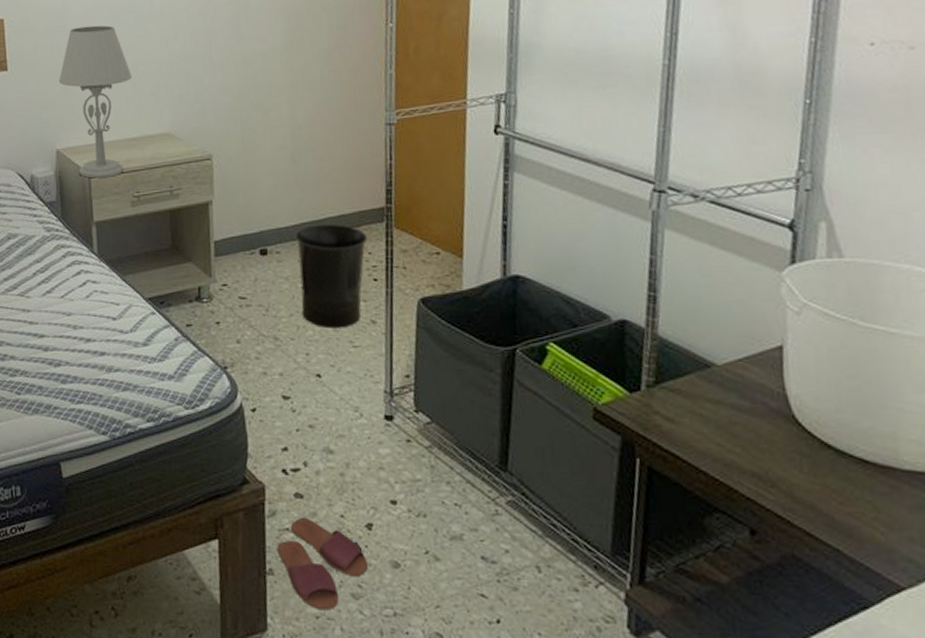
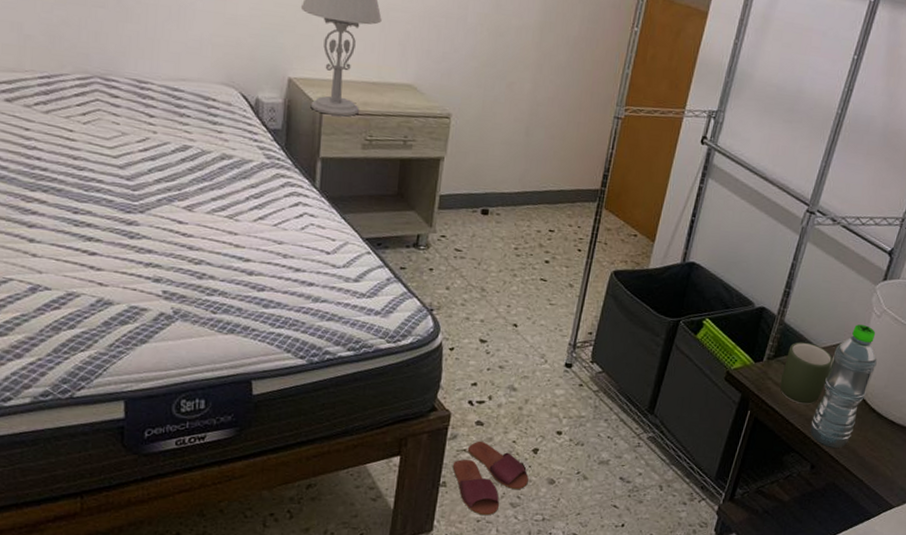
waste bin: present [295,224,367,329] -> none [510,194,579,287]
mug: none [672,359,744,445] -> present [780,342,833,405]
water bottle: none [733,327,814,505] -> present [809,324,877,449]

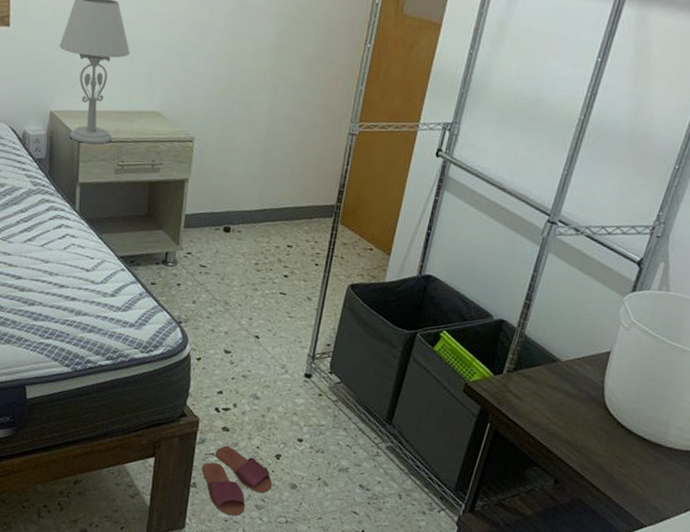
mug: present [780,342,833,405] -> none [521,354,577,419]
water bottle: present [809,324,877,449] -> none [553,337,626,464]

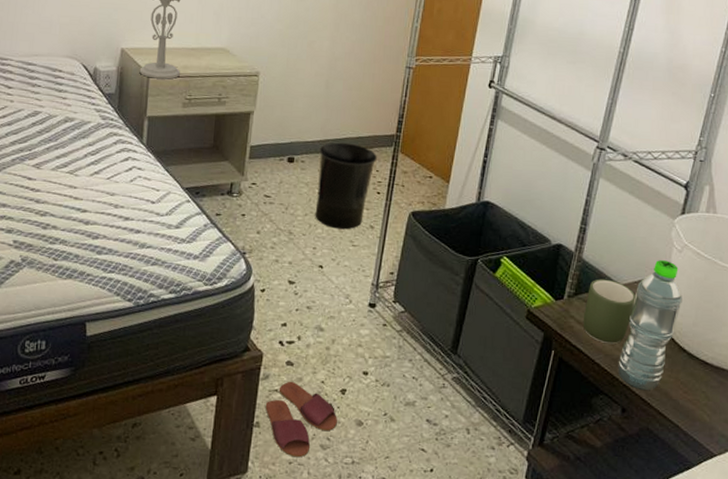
waste bin: none [251,212,316,301] -> present [315,142,377,230]
mug: none [521,354,577,419] -> present [583,278,636,345]
water bottle: none [553,337,626,464] -> present [617,260,682,391]

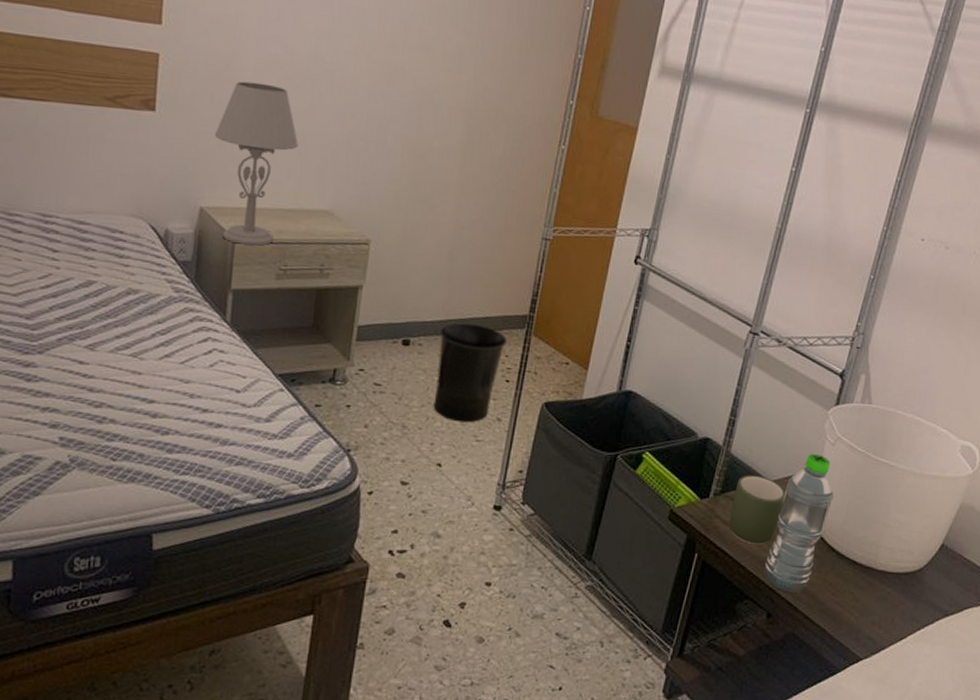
slippers: present [265,381,337,457] -> none [371,595,455,680]

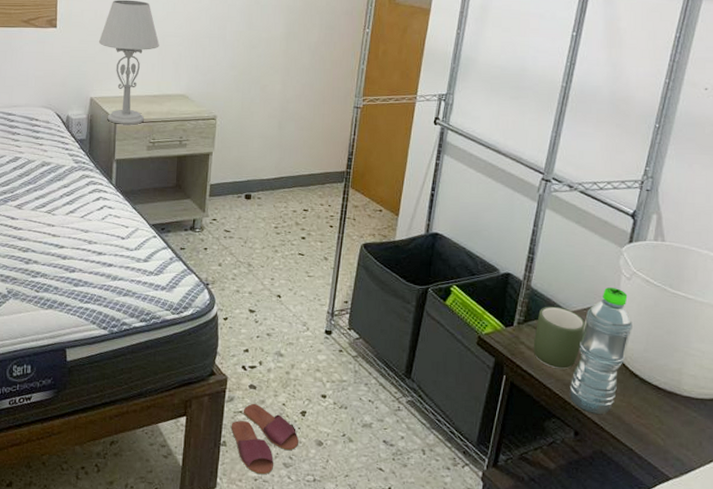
slippers: none [371,595,455,680] -> present [231,403,299,474]
waste bin: present [433,322,507,423] -> none [272,179,329,261]

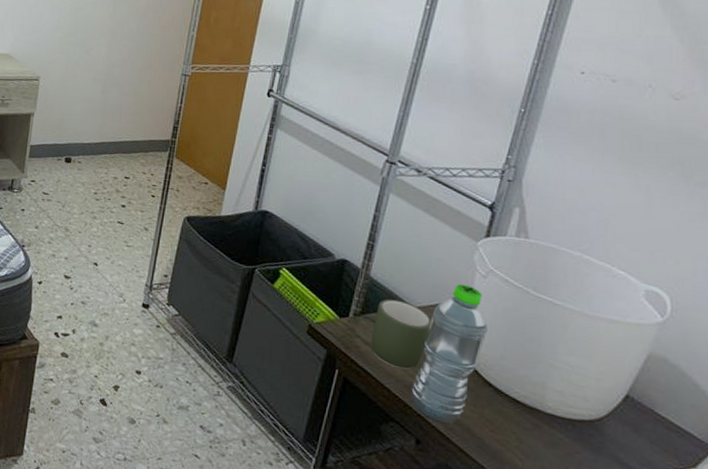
slippers: present [231,403,299,474] -> none [40,372,110,447]

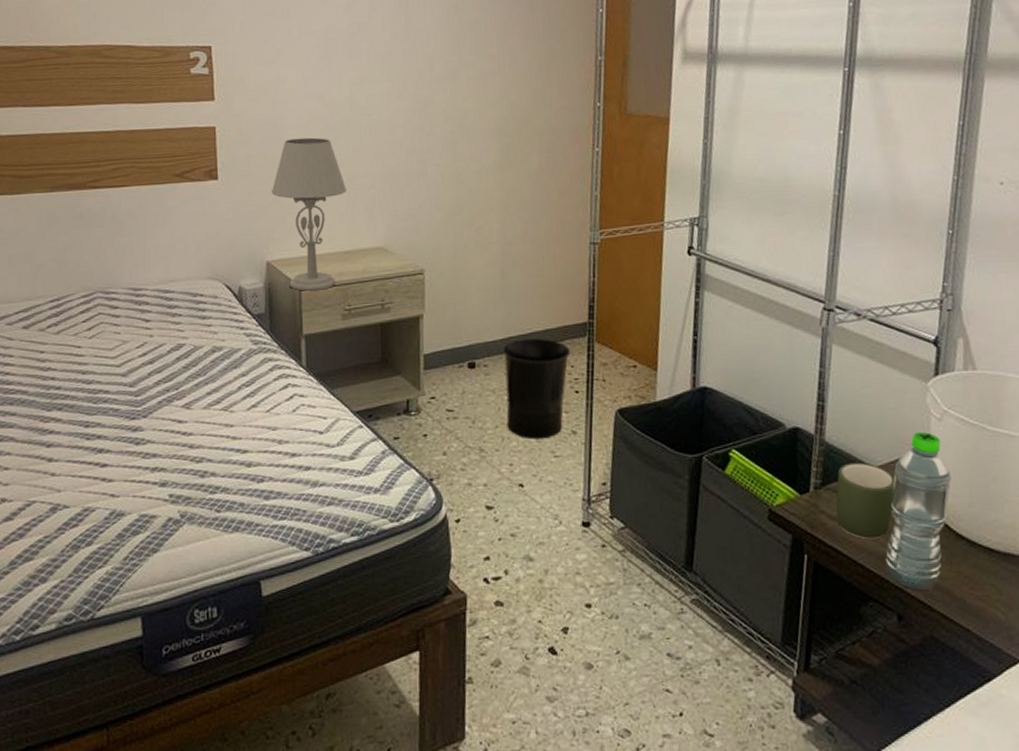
waste bin: none [90,145,152,230] -> present [502,338,570,439]

